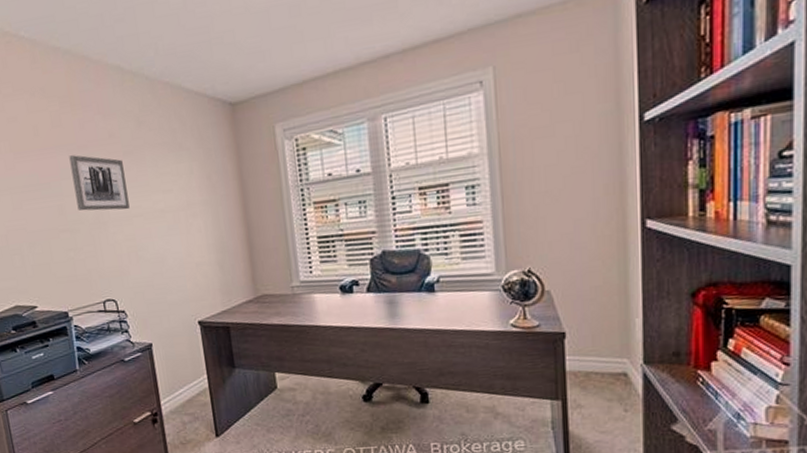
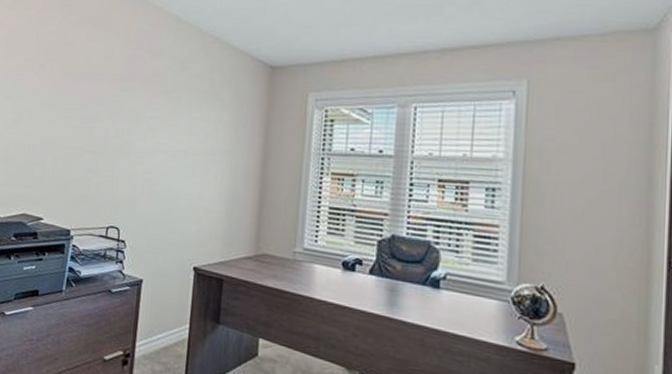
wall art: present [69,155,130,211] -> none [107,85,159,144]

